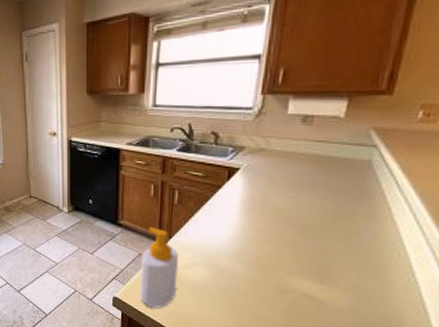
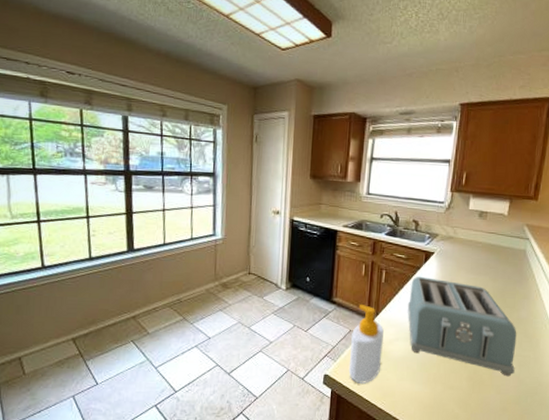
toaster: none [206,195,355,311] -> present [407,276,517,377]

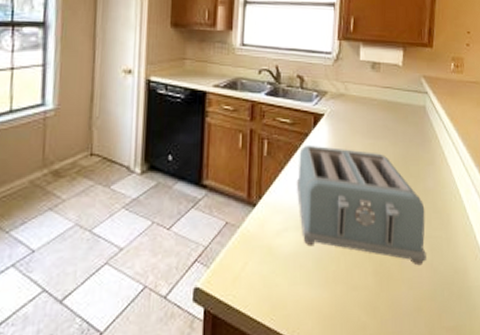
soap bottle: present [348,303,384,385] -> none [226,185,270,297]

